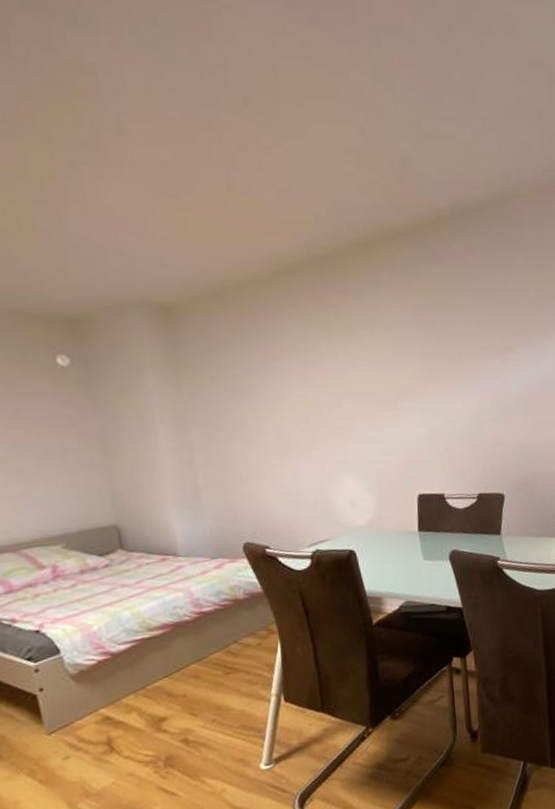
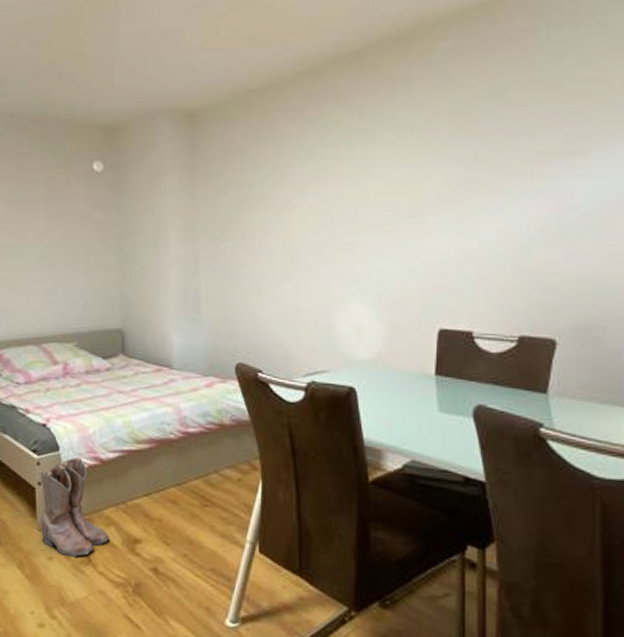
boots: none [41,655,132,752] -> present [41,456,109,557]

